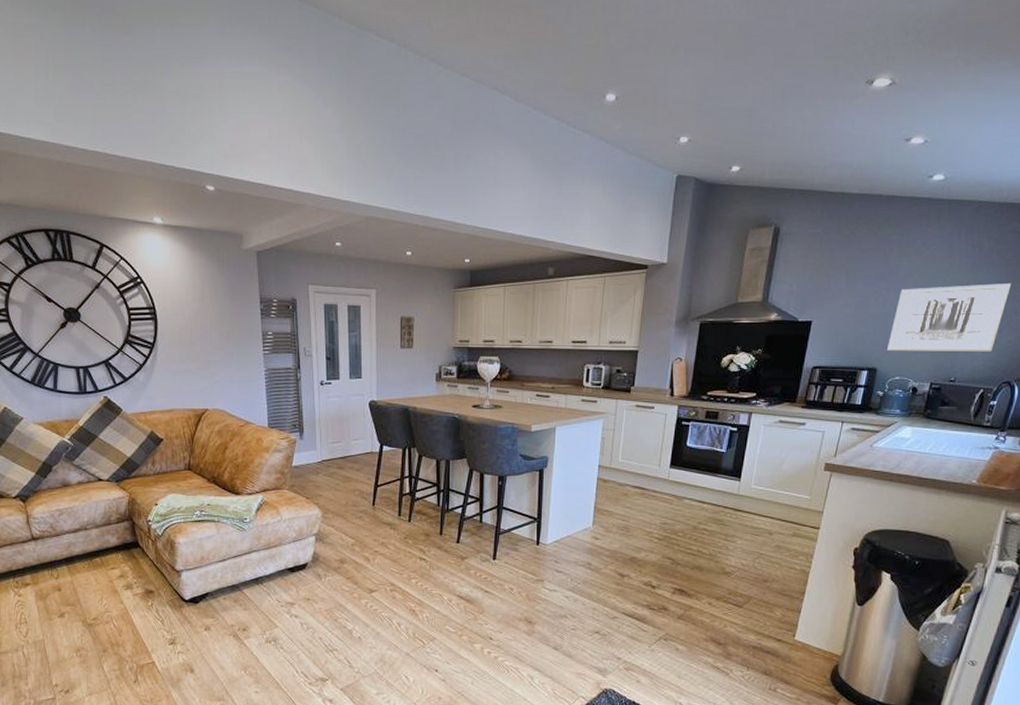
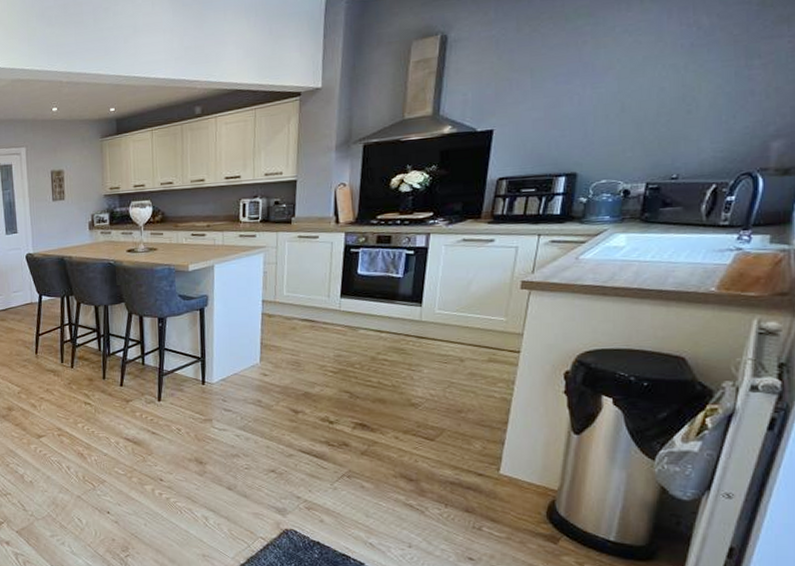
wall art: present [887,284,1011,352] -> none [588,62,743,153]

